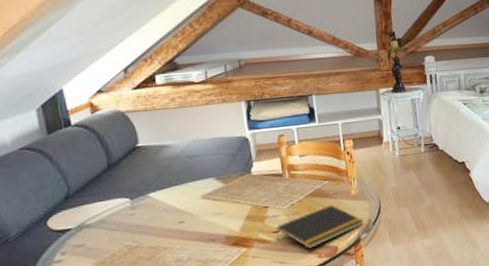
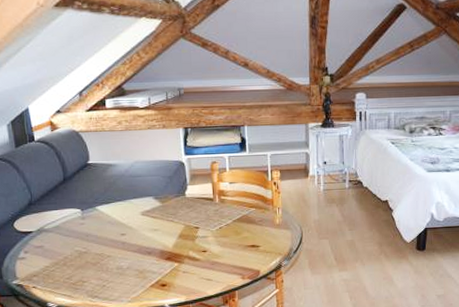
notepad: present [276,205,364,249] -> none [205,231,285,270]

